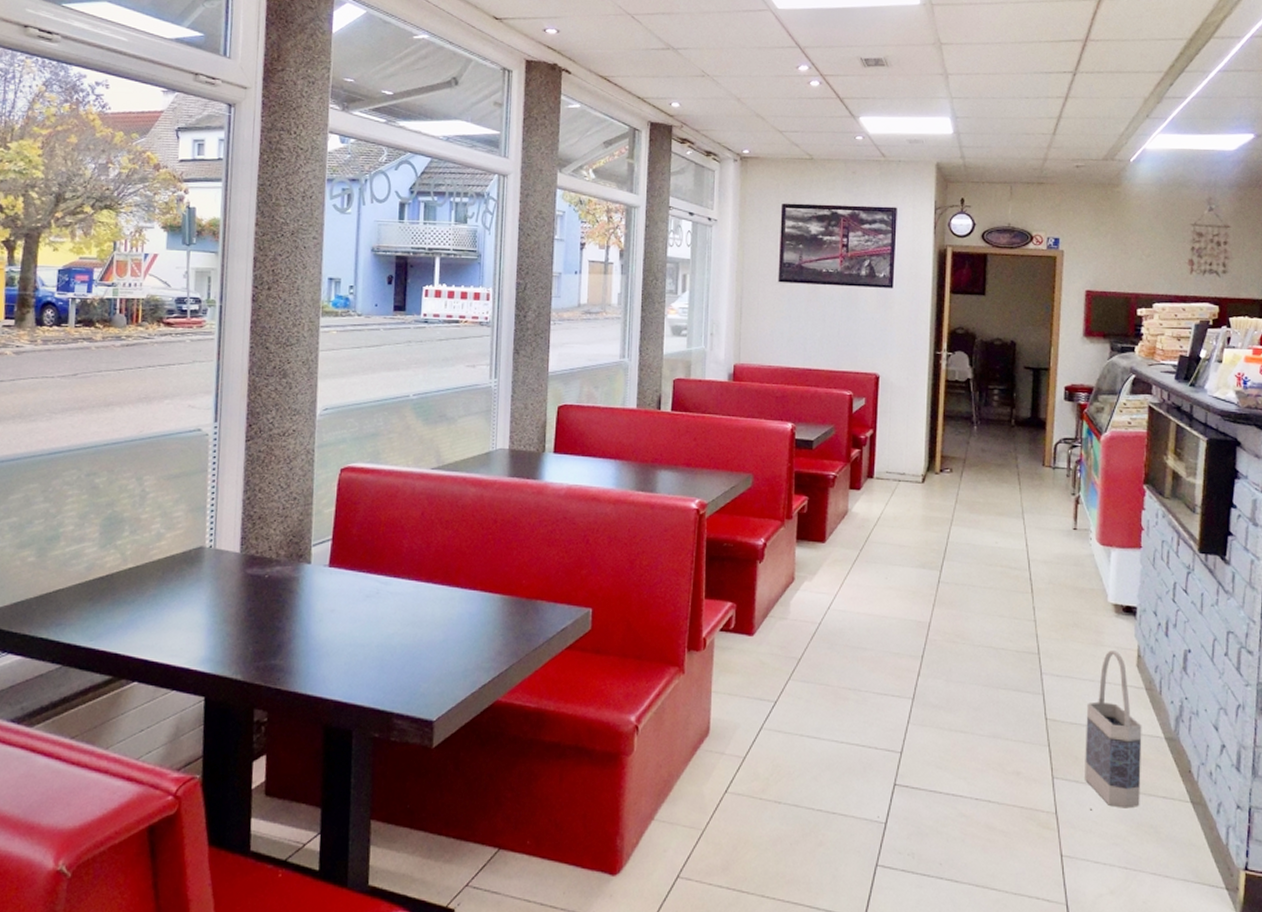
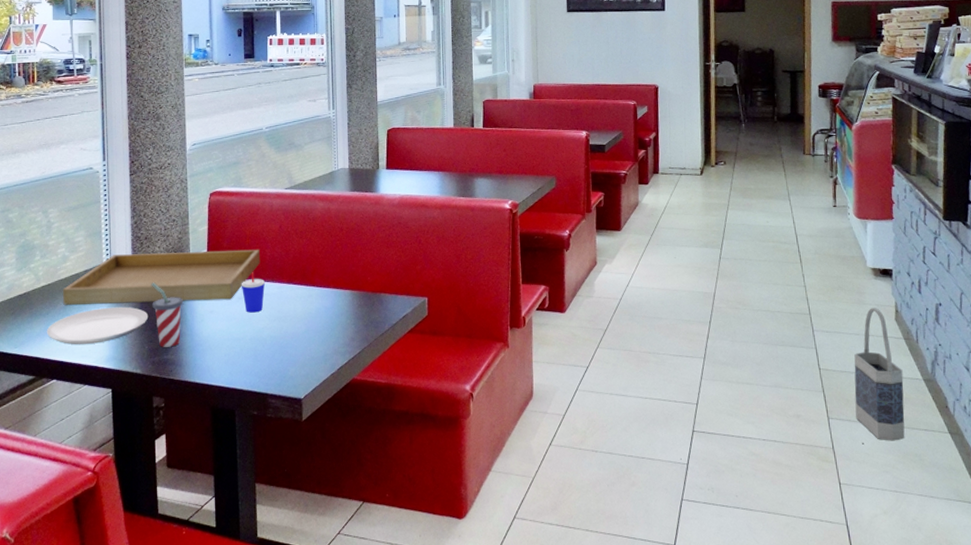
plate: none [130,598,256,642] -> present [46,306,149,345]
tray: none [153,535,397,597] -> present [62,249,261,305]
beverage cup: none [261,571,299,650] -> present [151,282,183,347]
beverage cup: none [370,566,399,615] -> present [241,272,265,313]

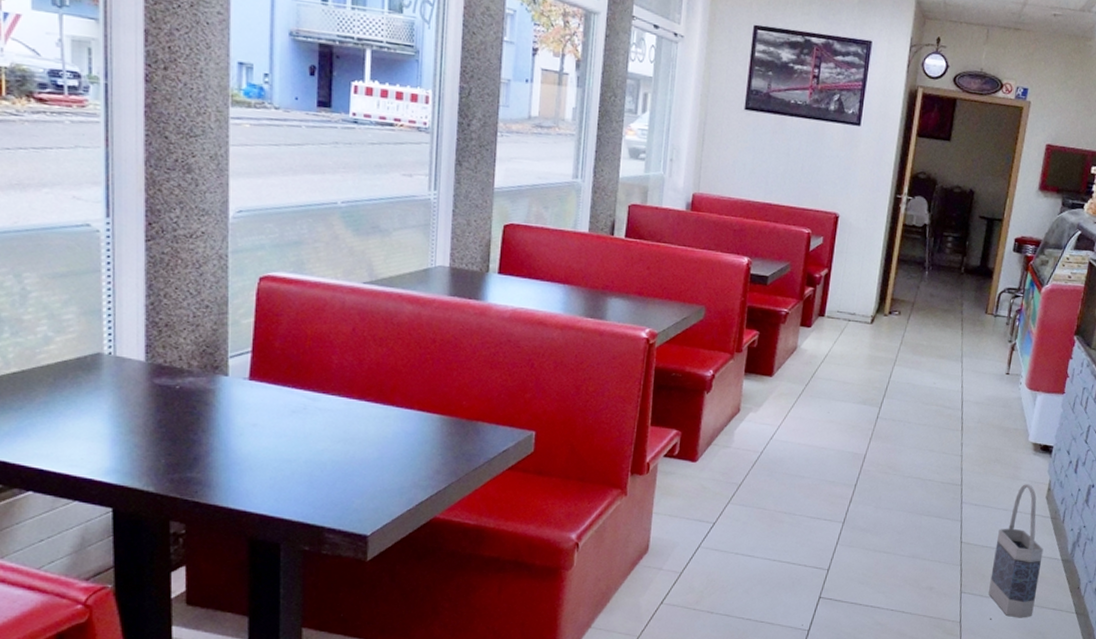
plate: present [46,306,149,345] -> none [18,407,167,452]
tray: present [62,249,261,305] -> none [42,342,325,412]
beverage cup: present [151,282,183,347] -> none [171,382,216,463]
beverage cup: present [241,272,265,313] -> none [296,381,328,431]

